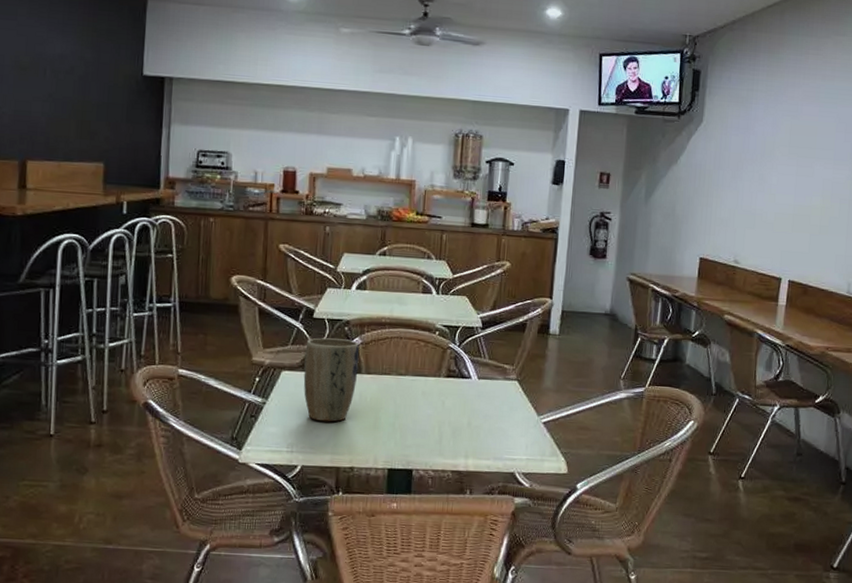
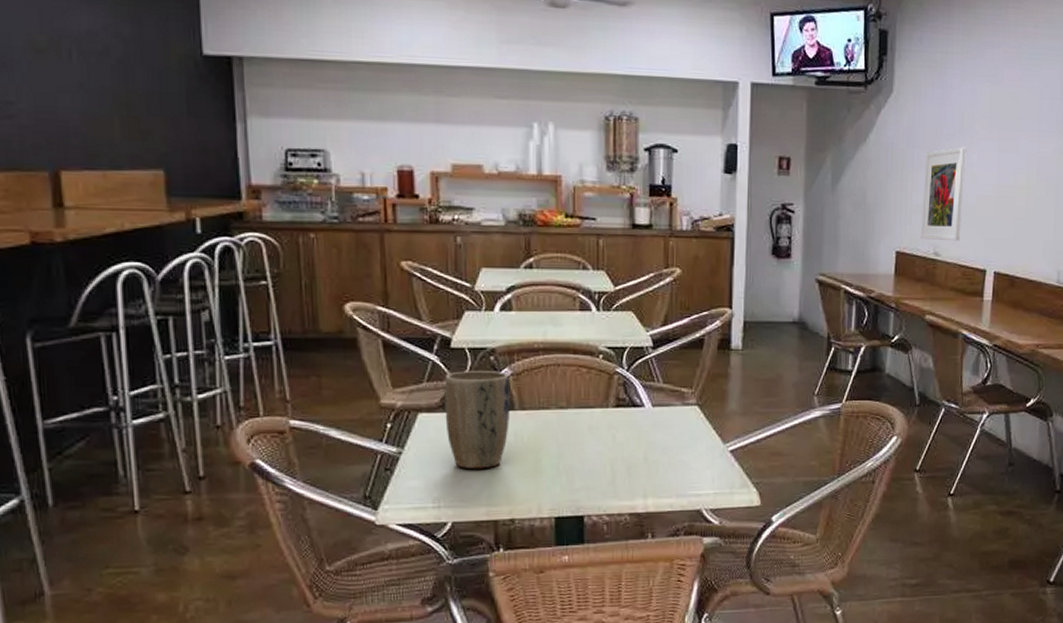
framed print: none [722,170,767,252] -> present [920,147,967,242]

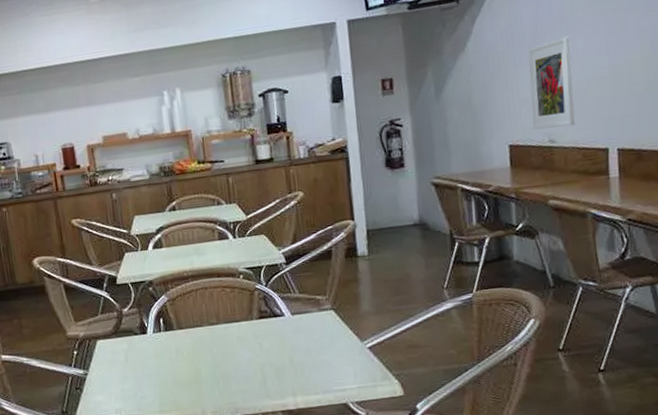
plant pot: present [444,371,511,470] -> none [115,299,171,383]

